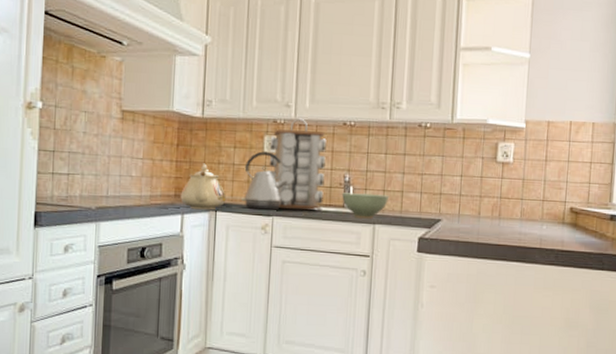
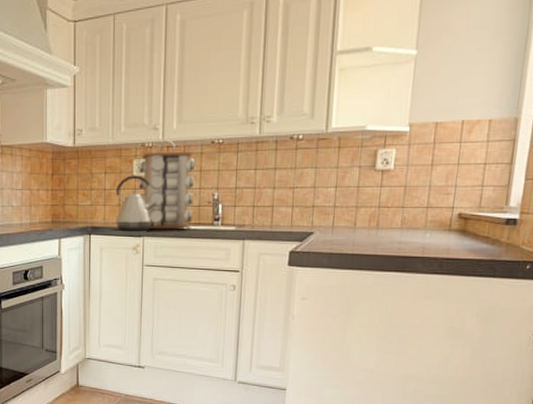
teapot: present [180,163,226,211] -> none [57,190,99,234]
bowl: present [341,192,390,219] -> none [210,210,259,235]

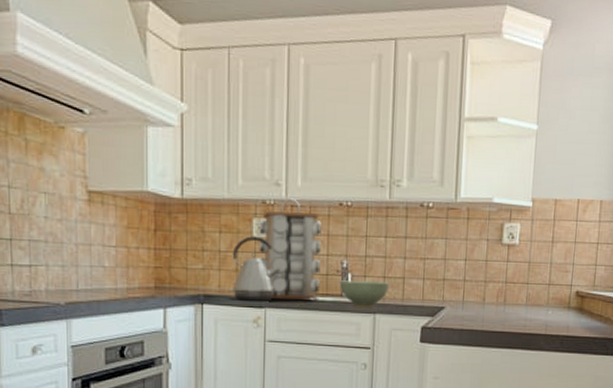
bowl: none [210,210,259,235] -> present [339,280,390,308]

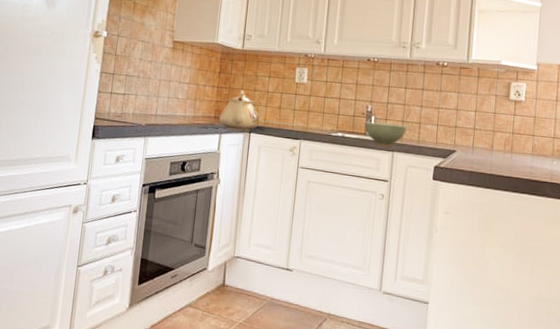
teapot: none [161,250,213,303] -> present [219,89,260,132]
kettle: present [230,236,281,303] -> none [273,81,316,135]
spice rack: present [259,198,322,301] -> none [299,53,352,137]

